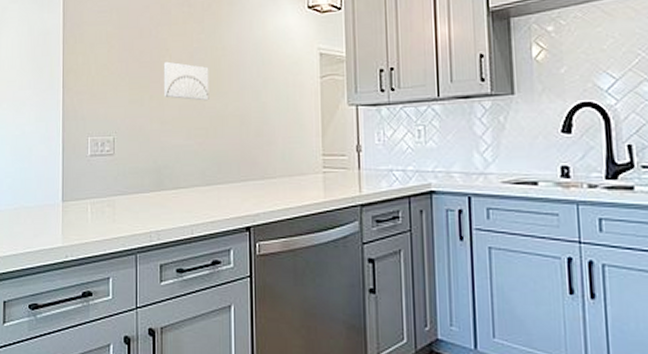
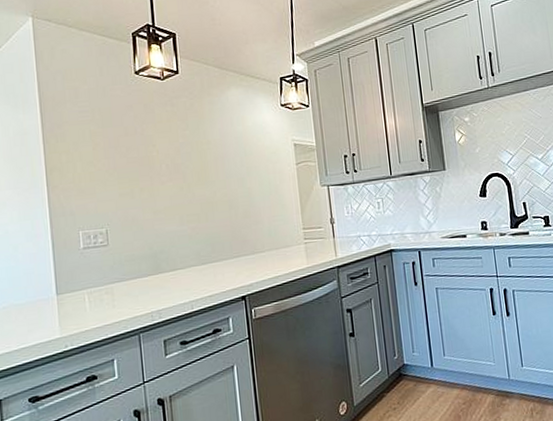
wall art: present [163,61,209,101] -> none [151,156,199,190]

